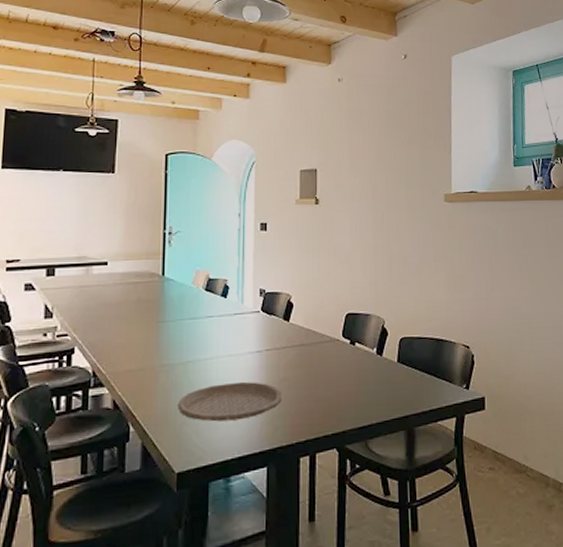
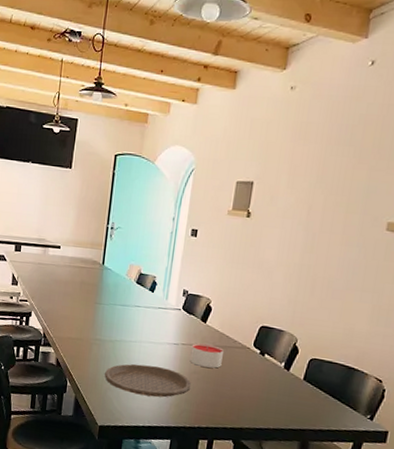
candle: none [277,344,312,371] -> present [189,343,224,369]

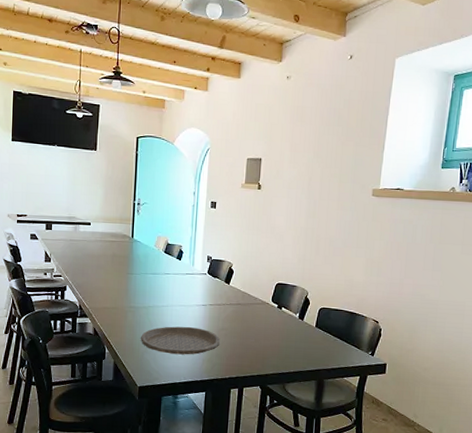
candle: present [189,343,224,369] -> none [217,303,246,324]

